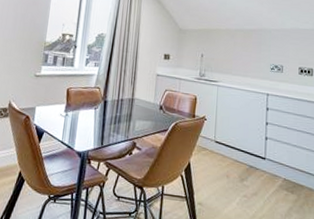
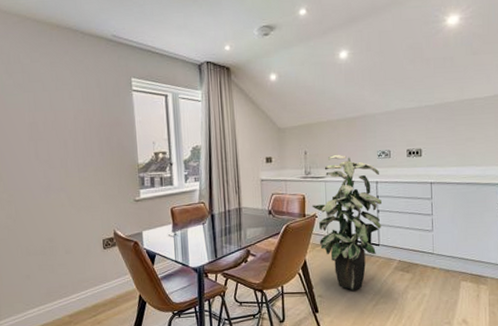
indoor plant: none [202,62,272,204] -> present [311,155,383,291]

